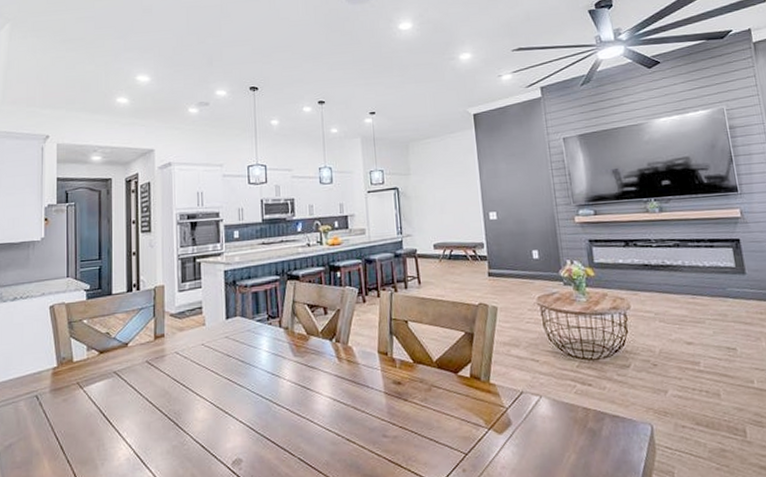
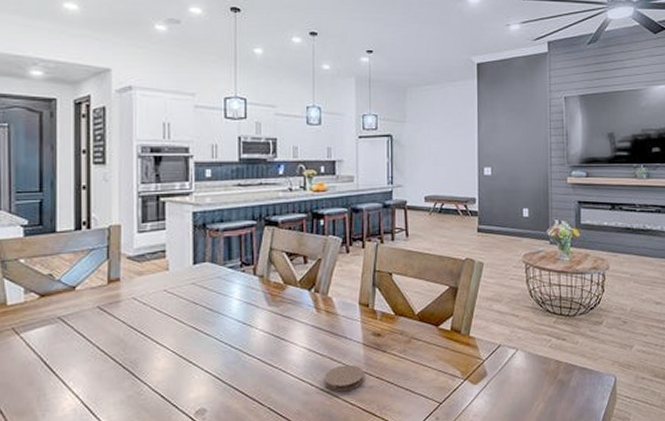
coaster: none [349,414,388,442] -> present [324,364,364,392]

